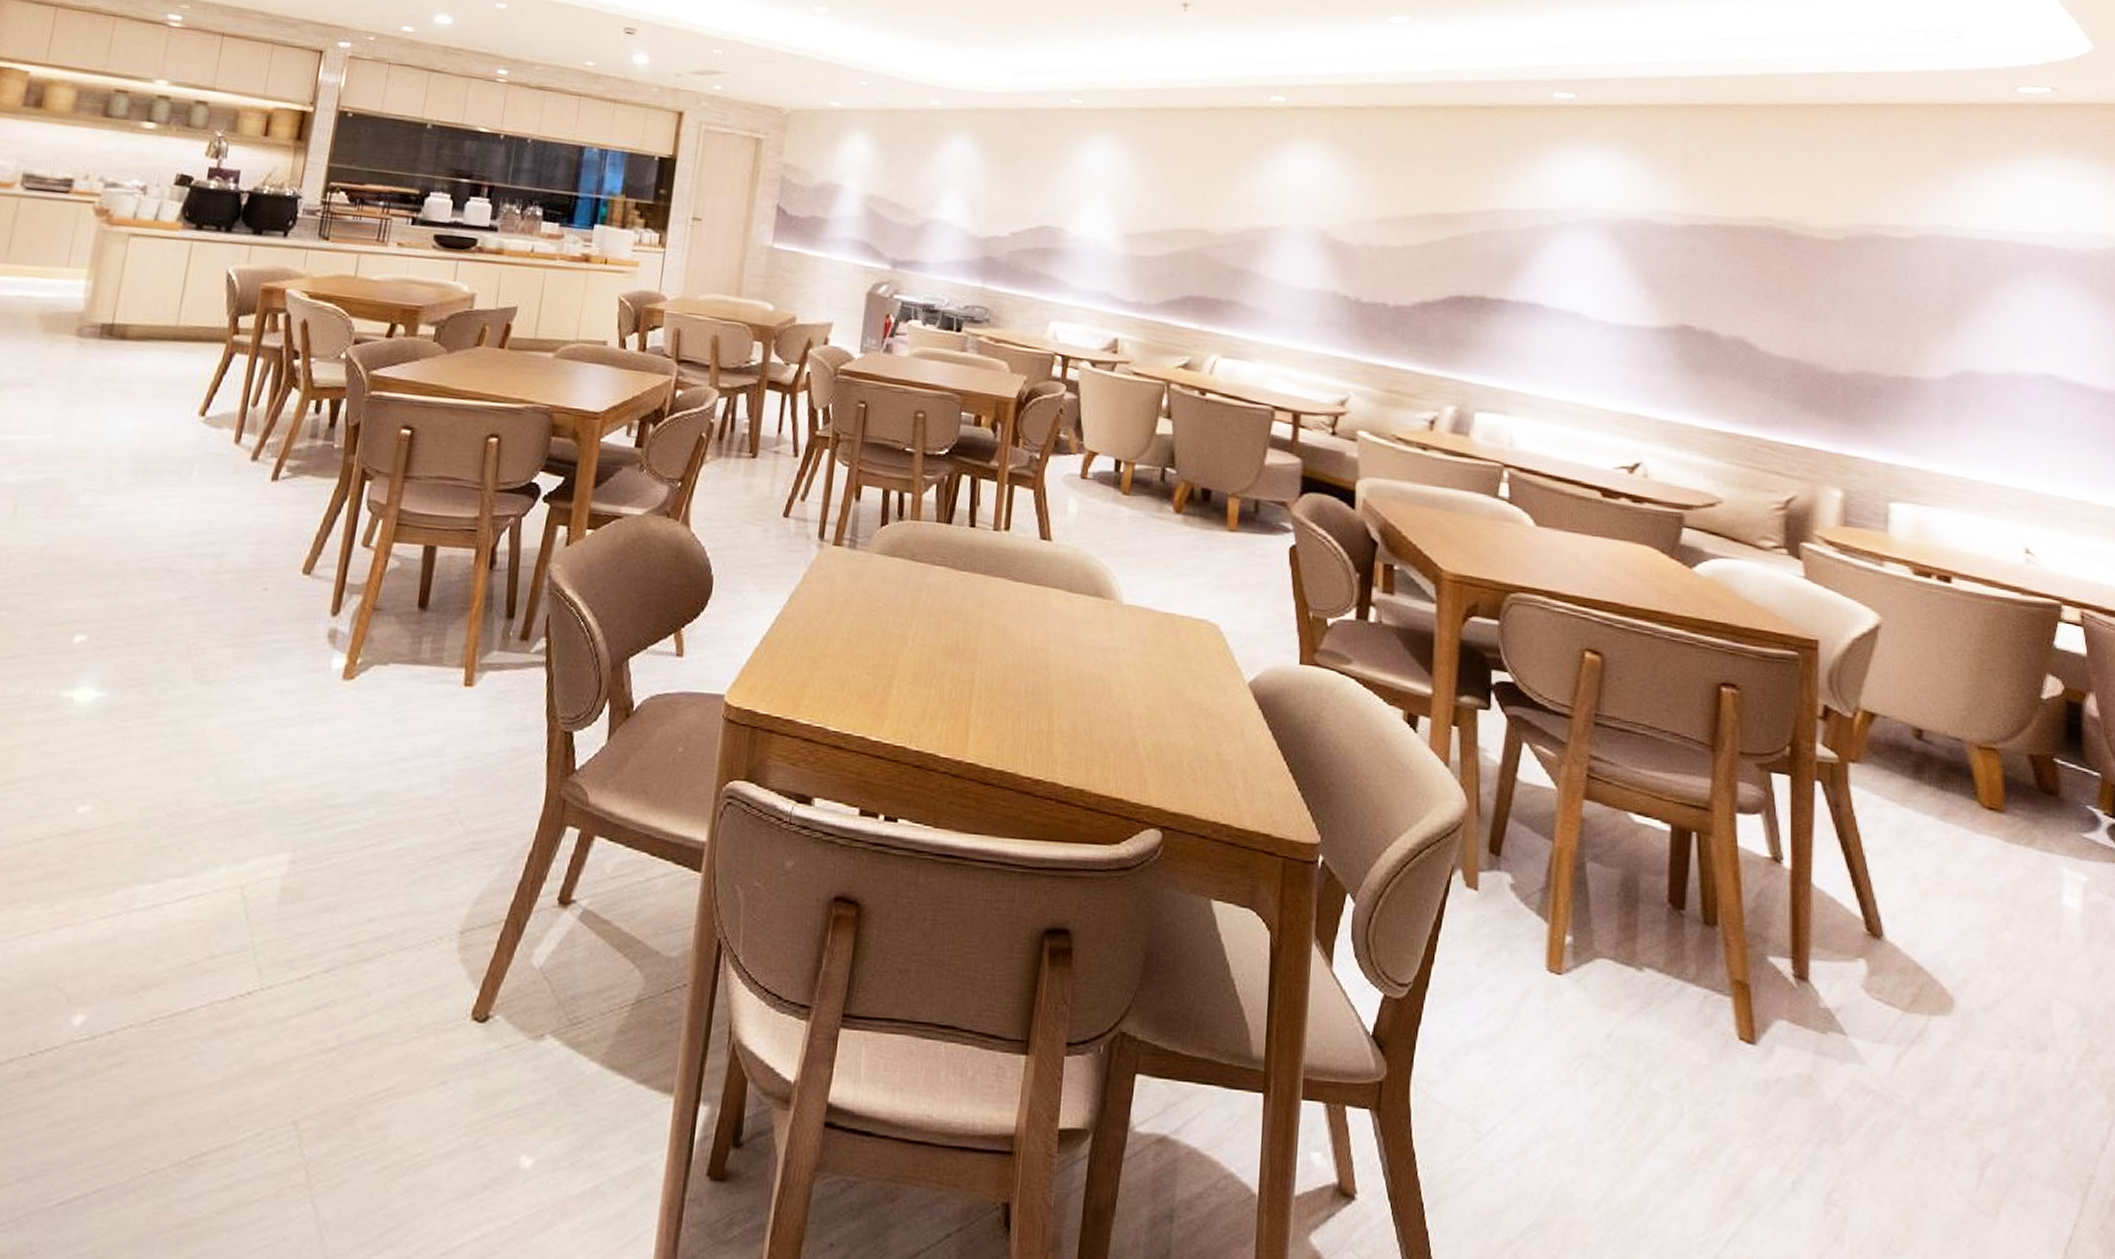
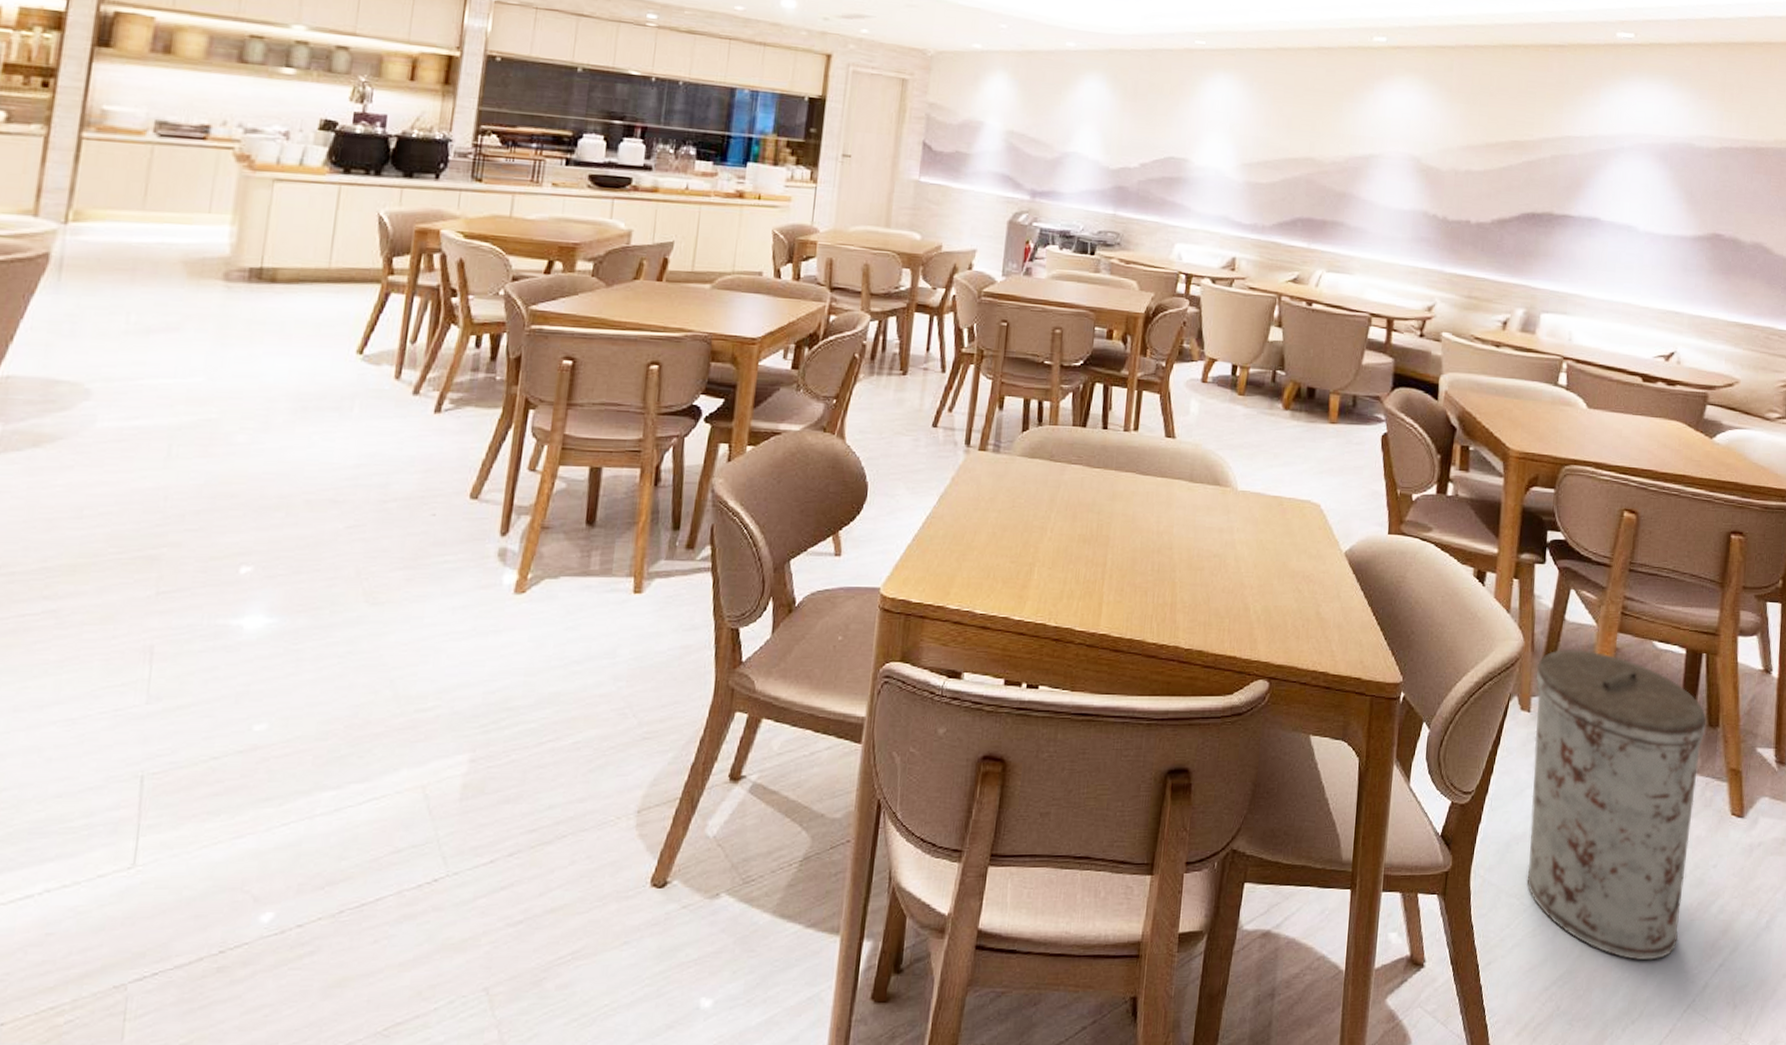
trash can: none [1480,816,1701,1219] -> present [1527,649,1706,961]

